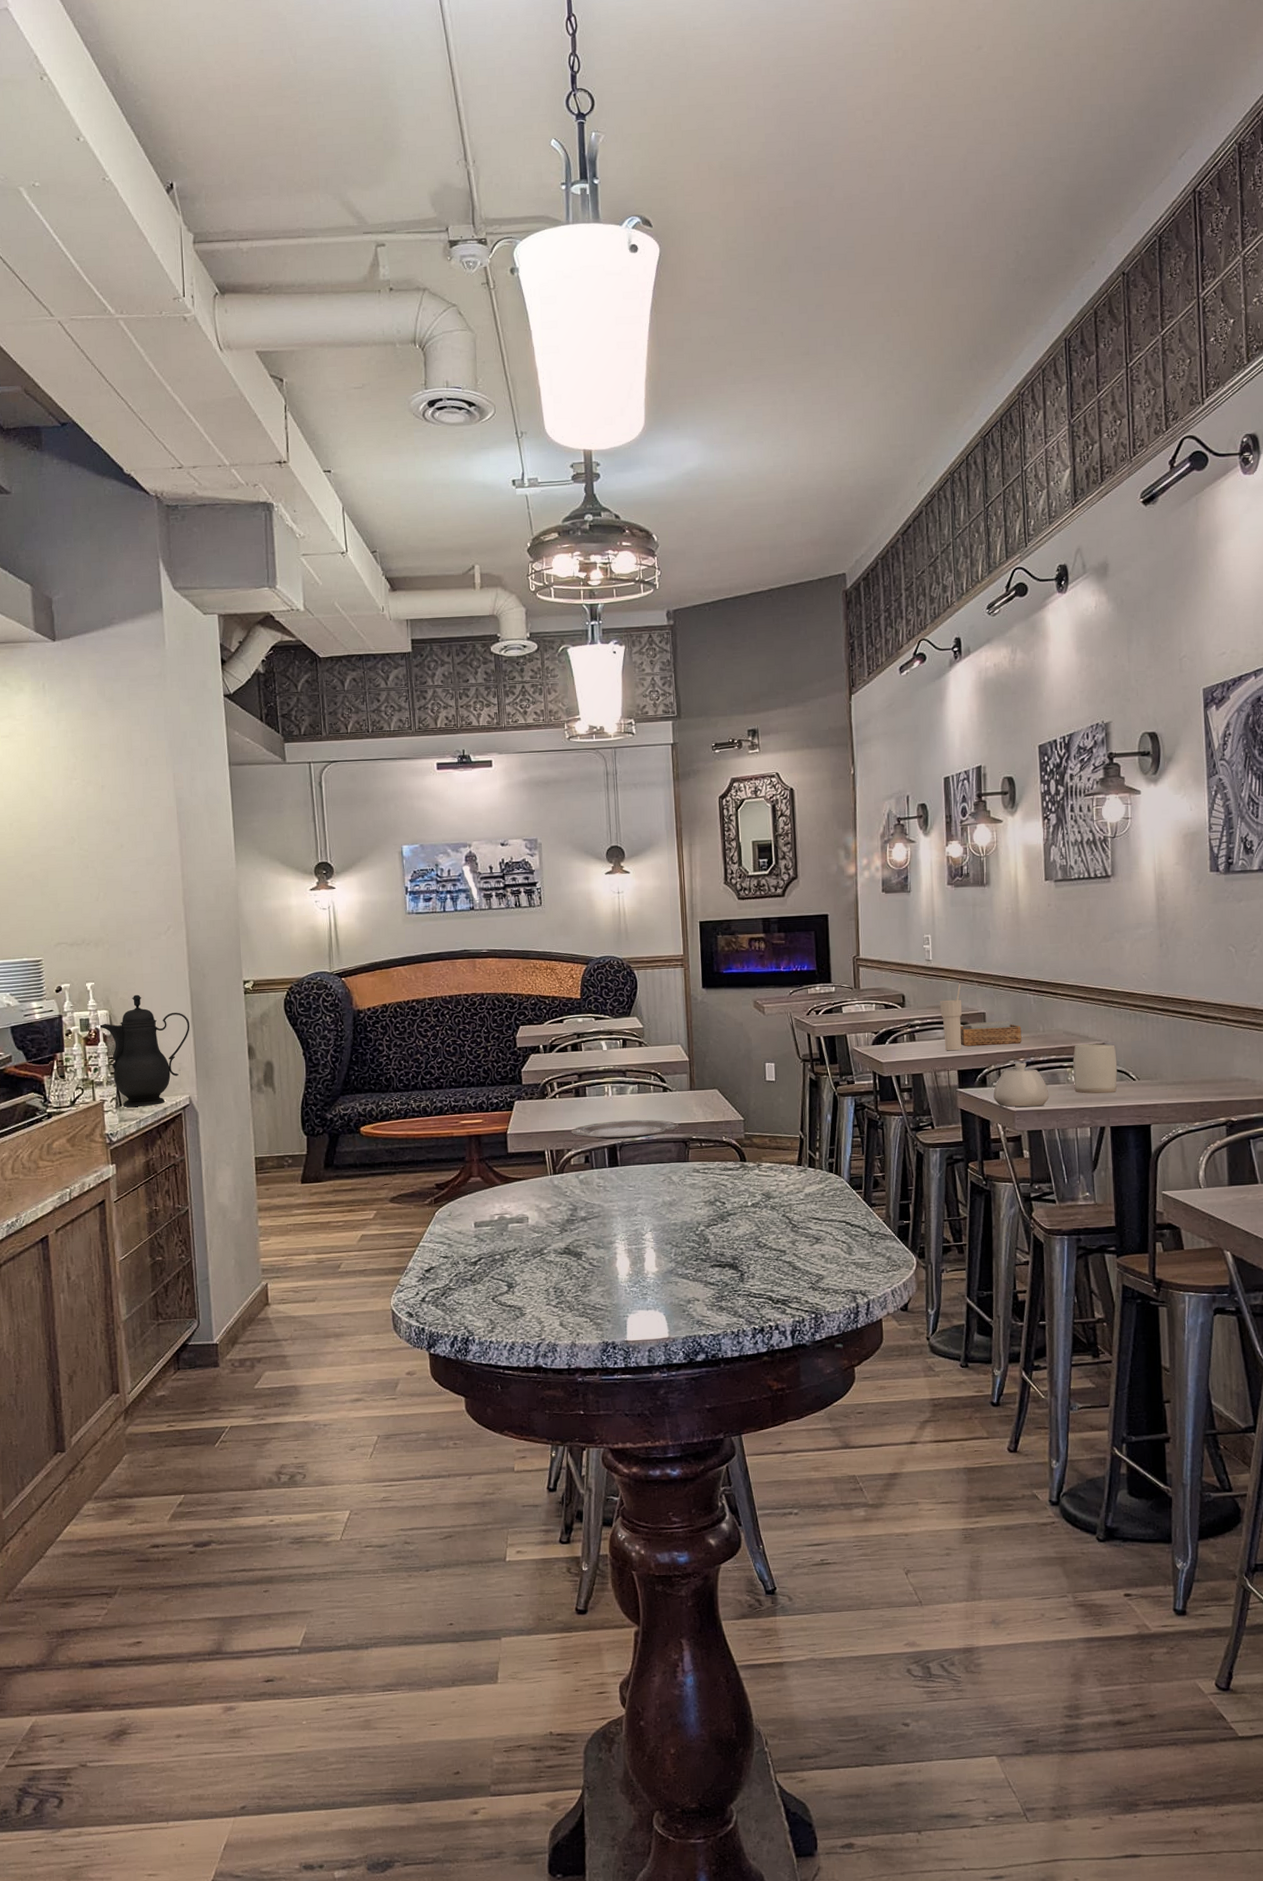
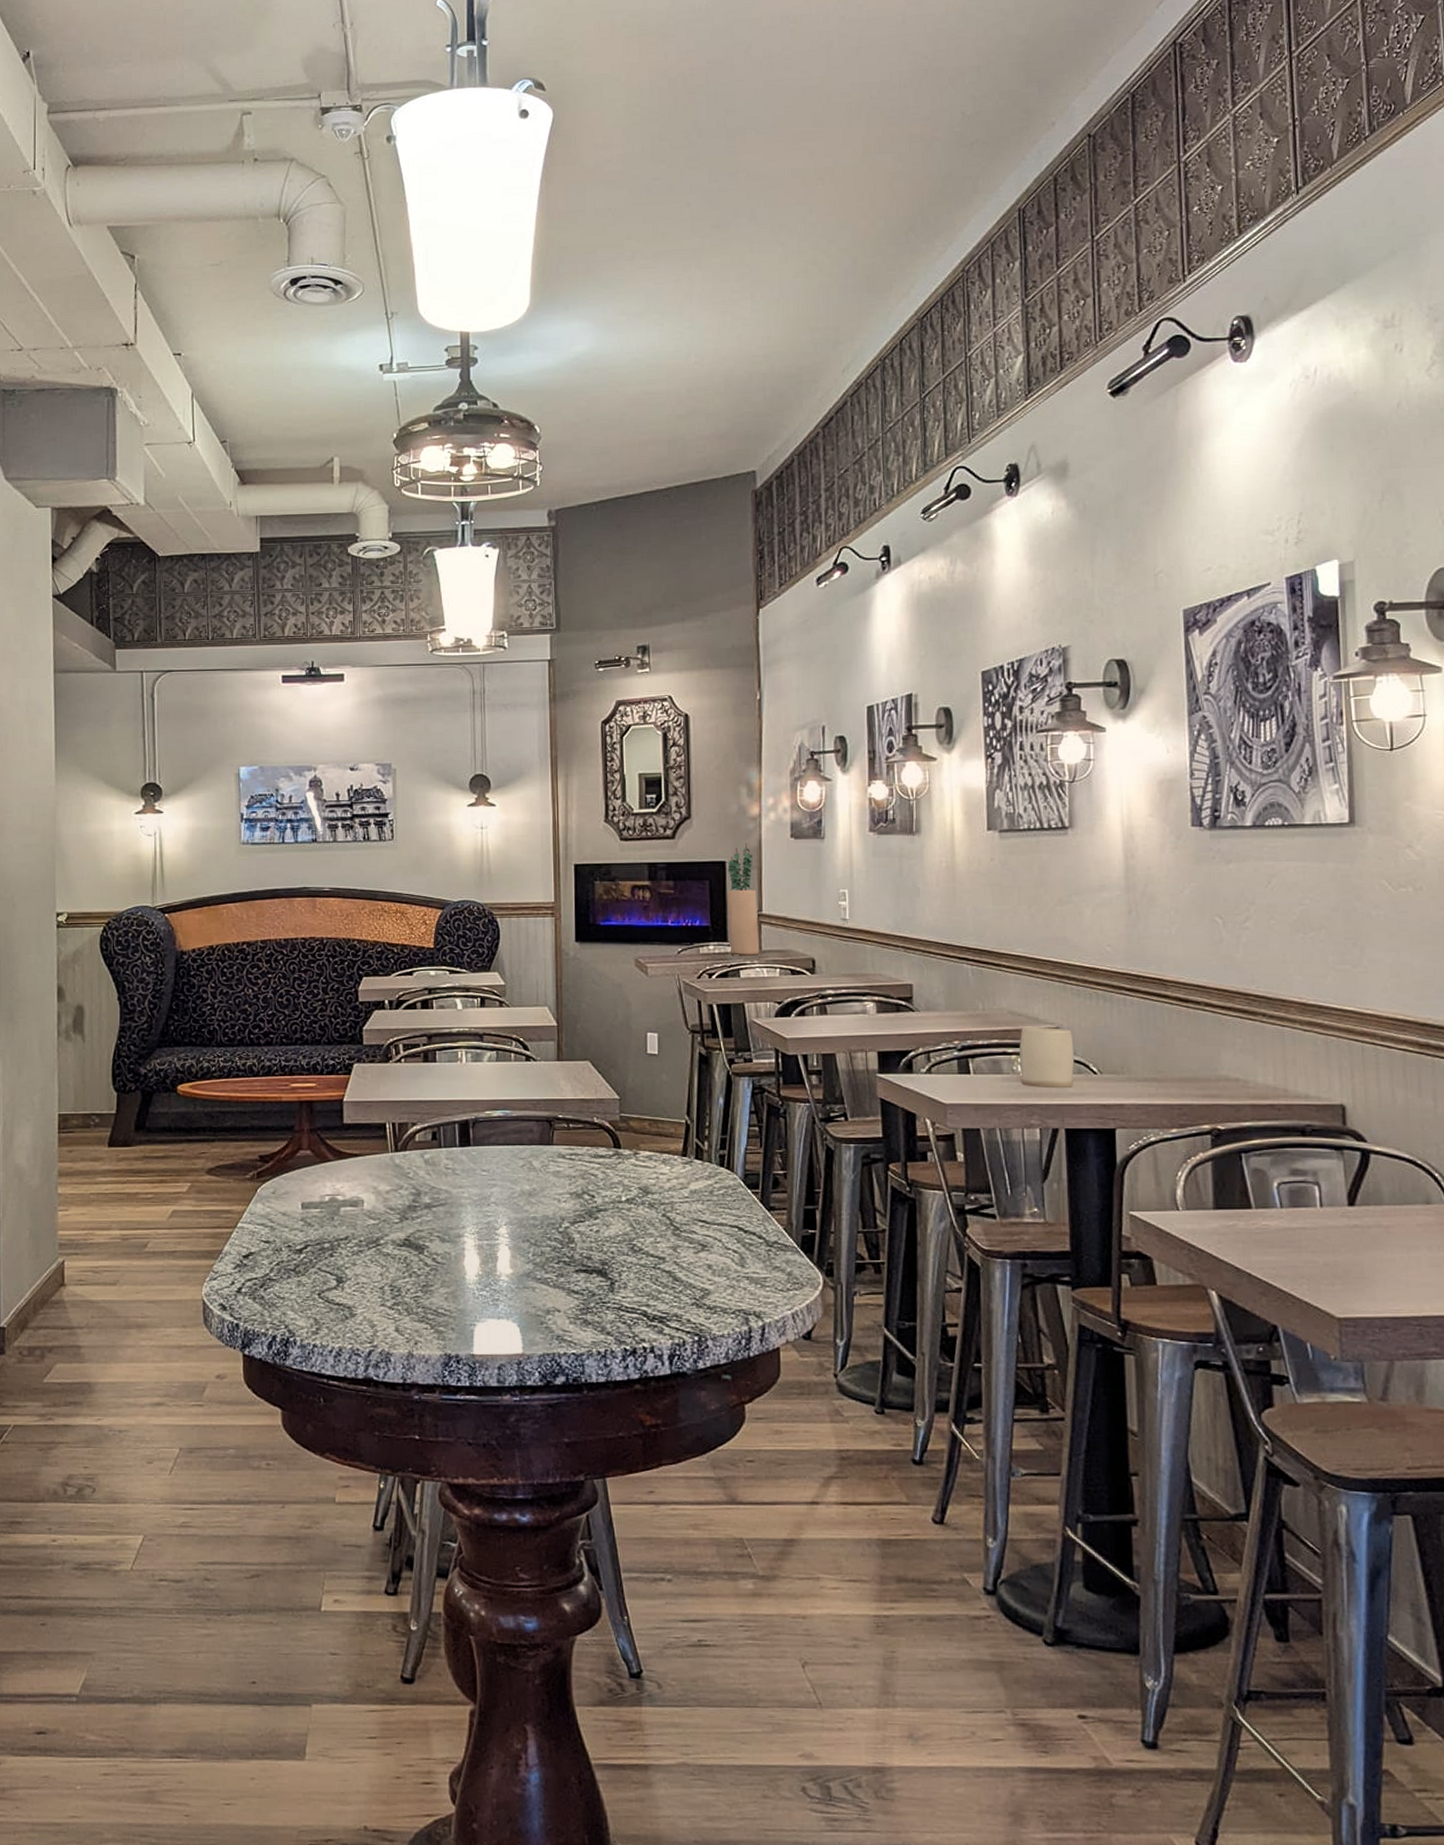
plate: present [571,1119,679,1140] -> none [417,1092,543,1114]
vase: none [829,898,859,996] -> present [727,843,760,957]
cup: present [940,983,963,1051] -> none [858,948,885,1028]
napkin holder: present [960,1021,1022,1047] -> none [881,995,957,1024]
sugar bowl: present [993,1062,1049,1107] -> none [921,1046,990,1100]

